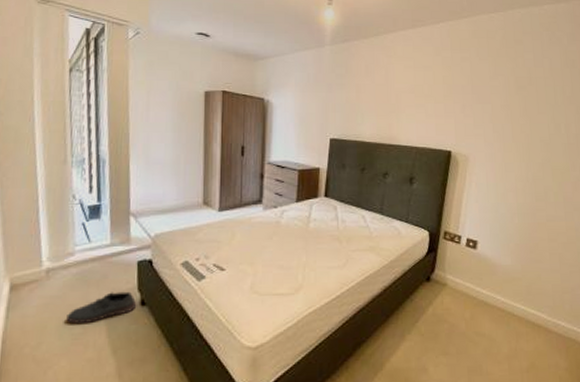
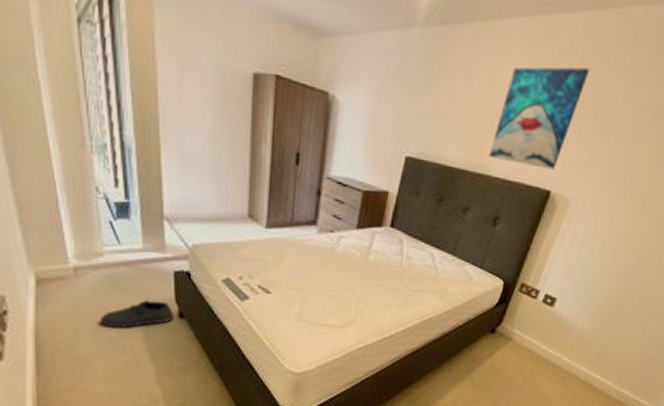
wall art: none [396,59,460,134] -> present [489,67,590,170]

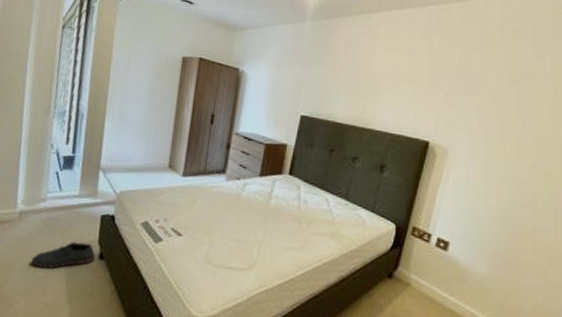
wall art: present [489,67,590,170] -> none [371,44,448,124]

